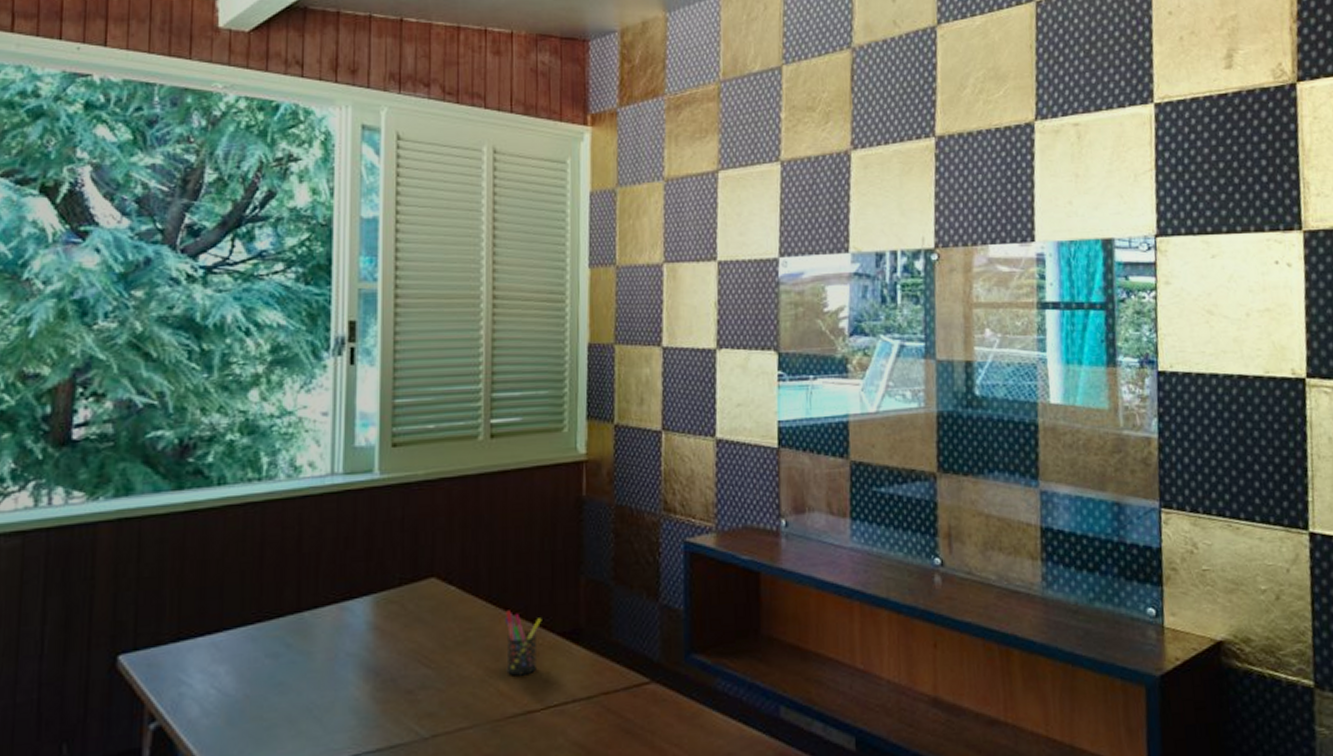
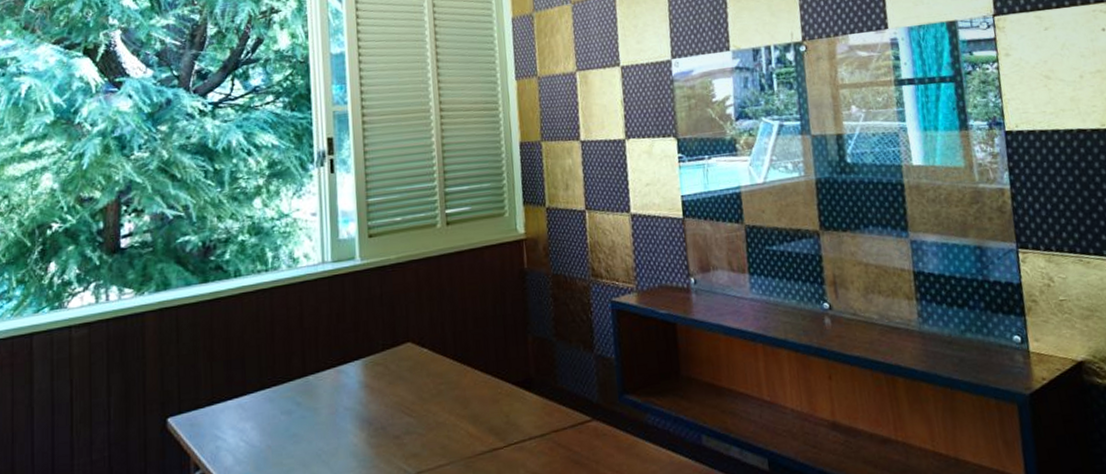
pen holder: present [504,610,542,676] -> none [468,366,500,420]

